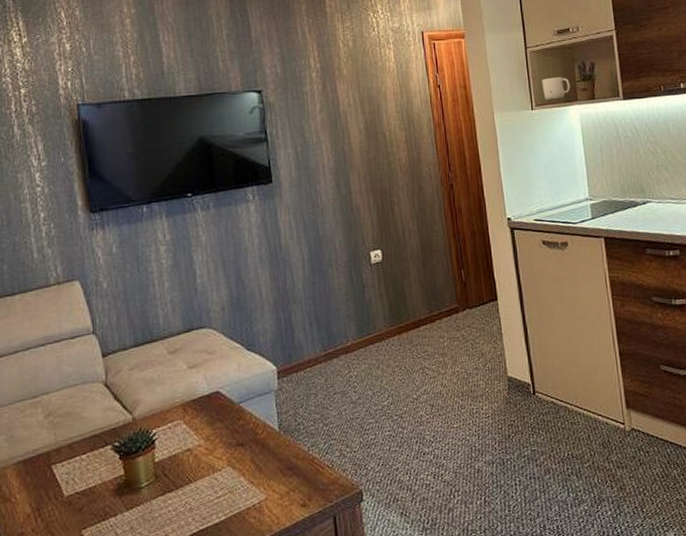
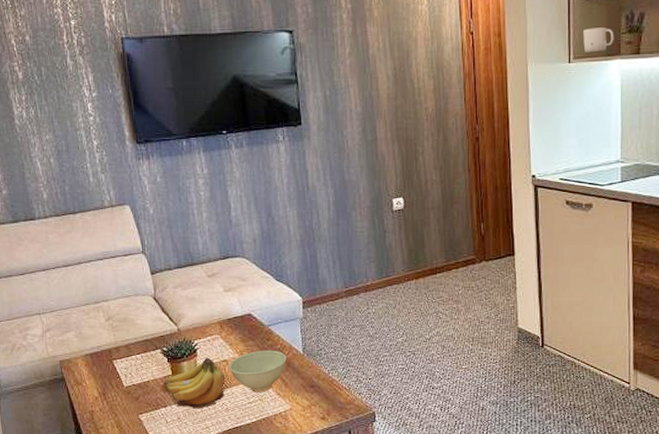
fruit: none [114,448,189,514] -> present [164,357,226,409]
bowl: none [193,430,260,484] -> present [229,350,286,393]

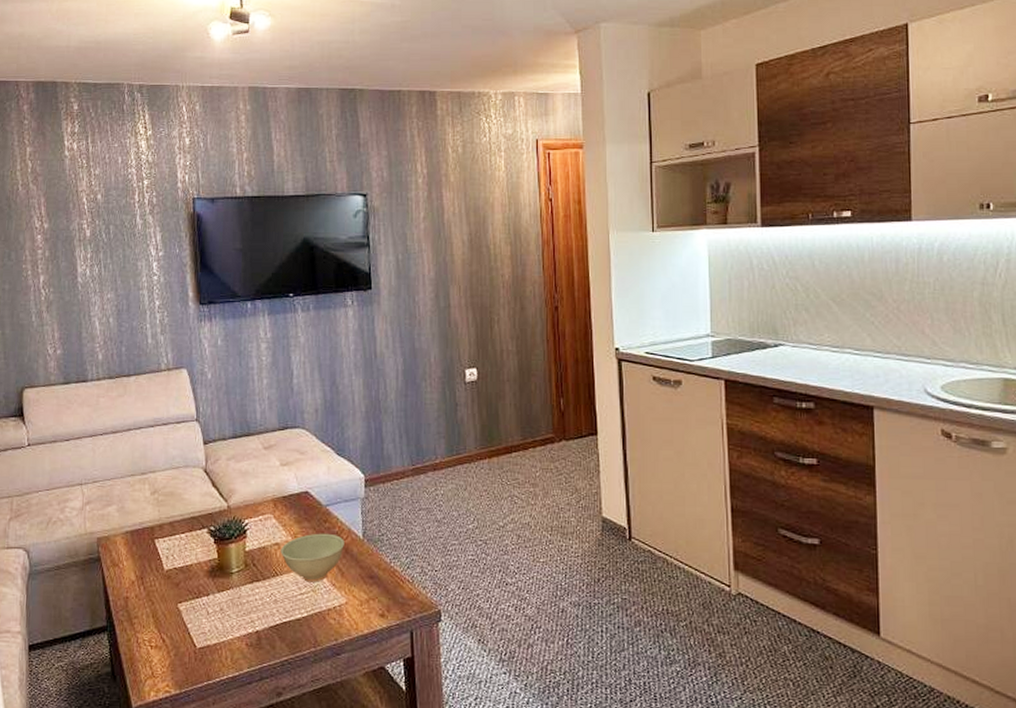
fruit: present [164,357,226,409] -> none [208,539,276,599]
mug: present [582,27,614,54] -> none [666,197,699,223]

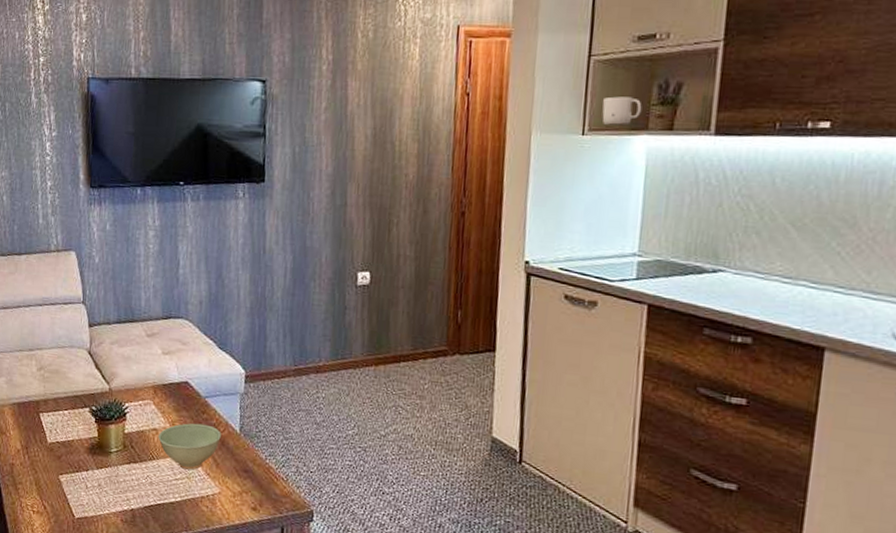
mug: none [666,197,699,223] -> present [602,96,642,126]

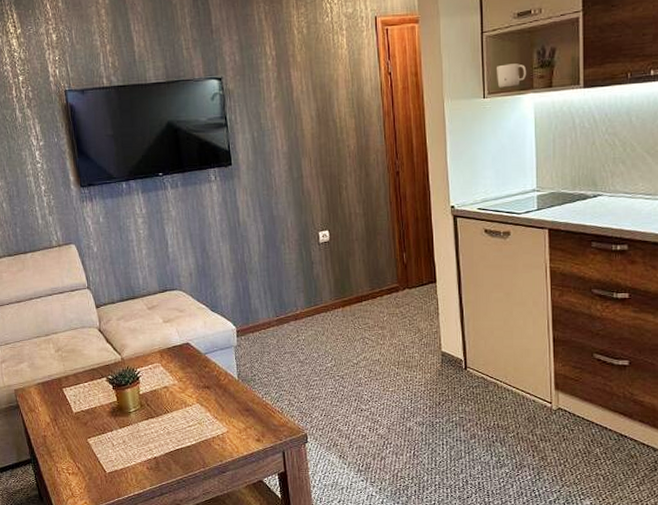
bowl: present [158,423,221,470] -> none [169,376,223,417]

